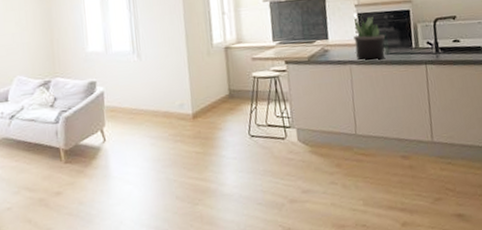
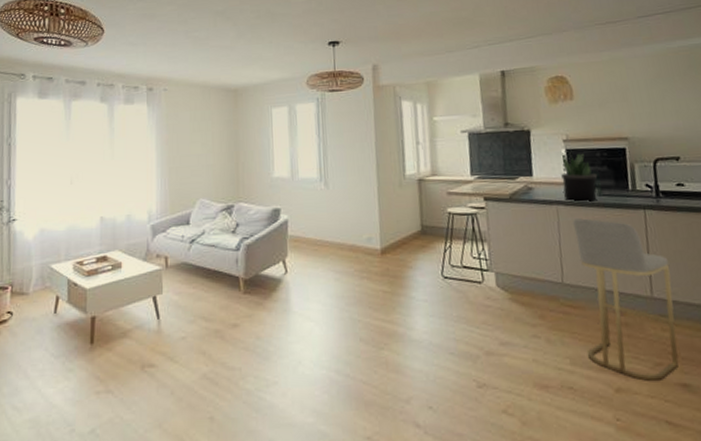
bar stool: none [363,75,455,214] -> present [572,218,679,381]

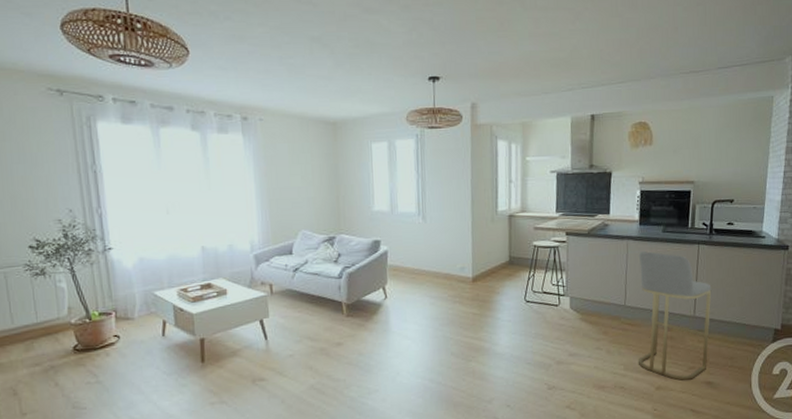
planter: present [561,153,598,202] -> none [634,194,665,238]

